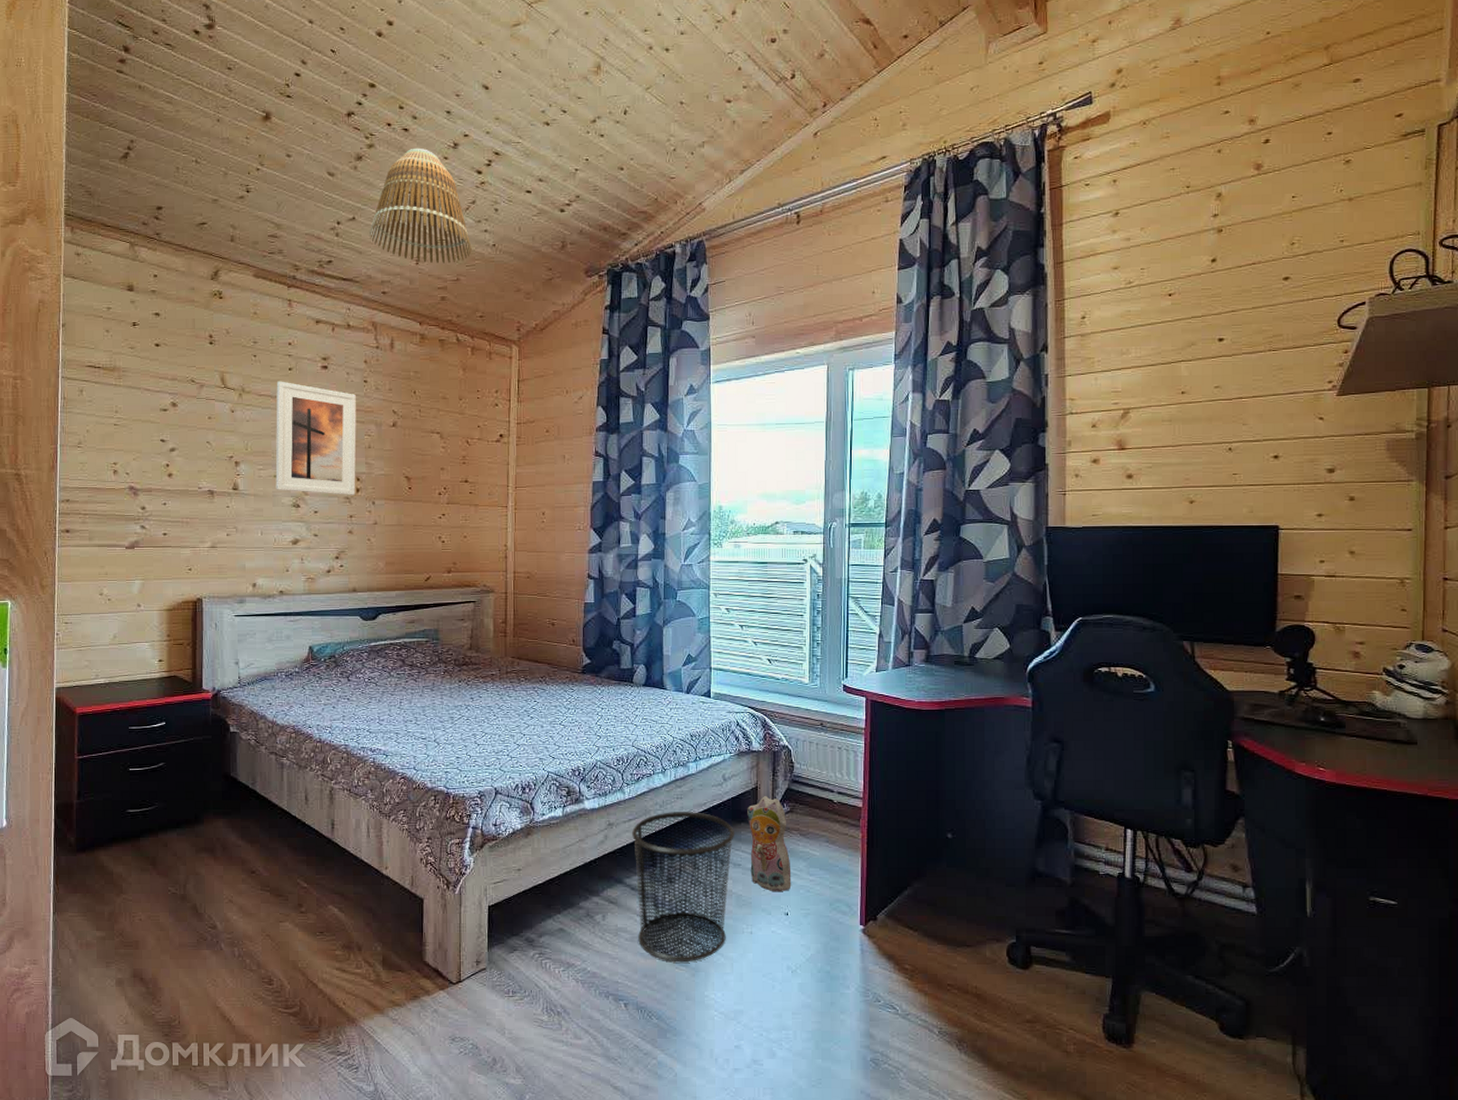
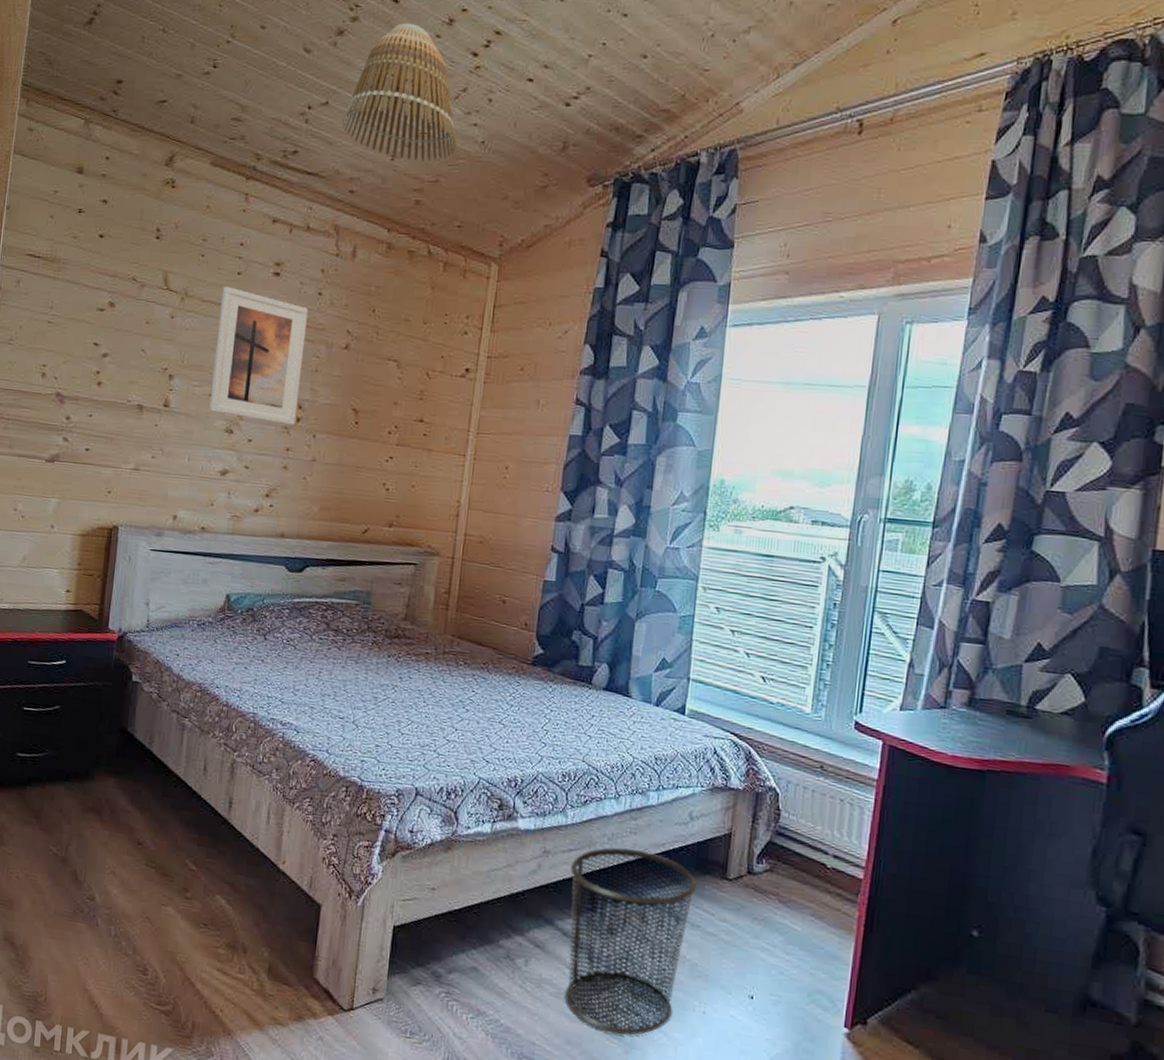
plush toy: present [747,796,793,892] -> none [711,846,764,969]

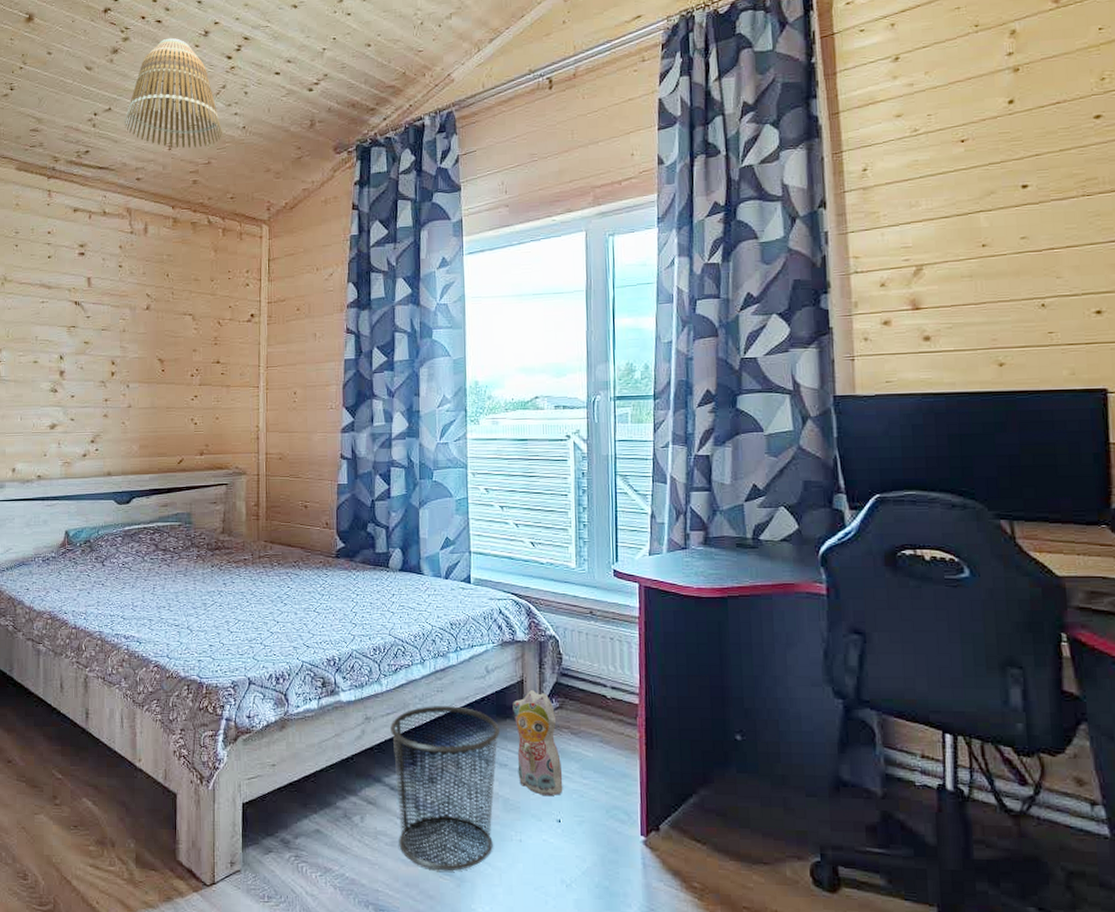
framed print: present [209,286,308,425] -> none [34,269,112,379]
plush toy: none [711,846,764,969] -> present [513,690,565,797]

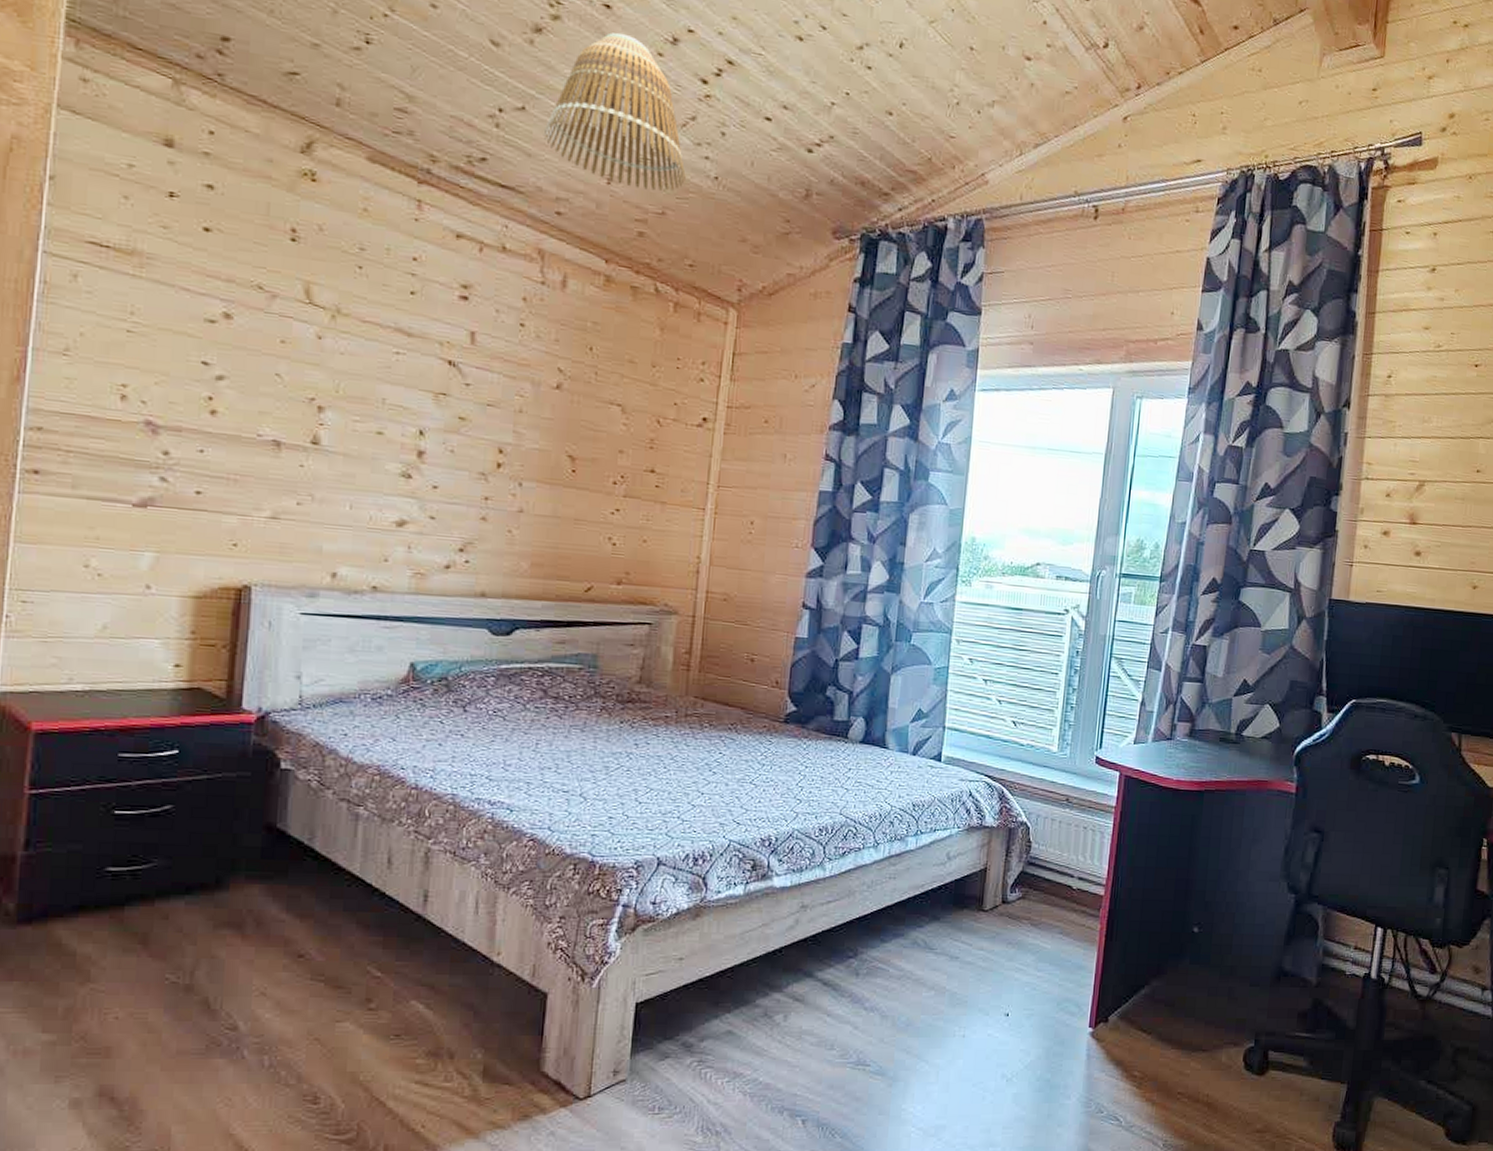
waste bin: present [390,706,501,871] -> none [826,894,956,1071]
plush toy: present [513,690,565,797] -> none [969,879,1018,990]

